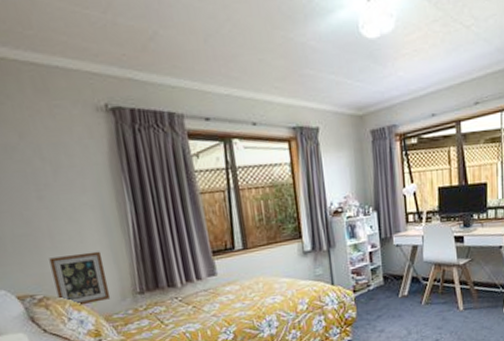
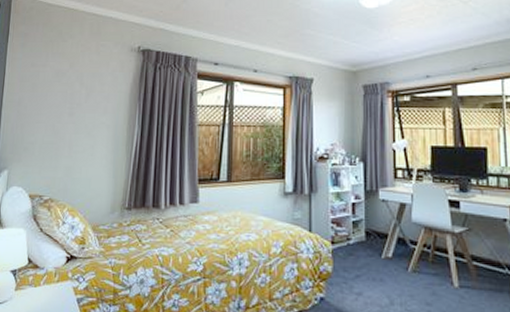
picture frame: present [49,251,111,306] -> none [60,164,105,212]

